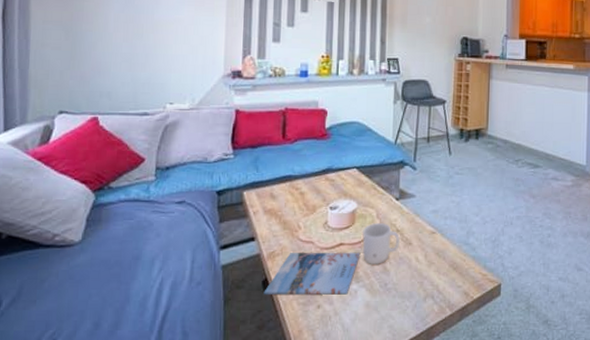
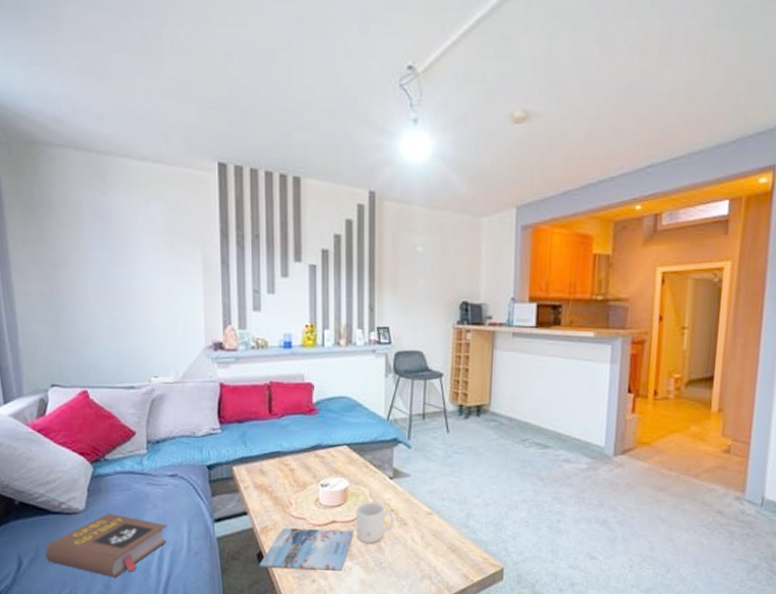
book: none [30,244,170,315] -> present [46,513,168,578]

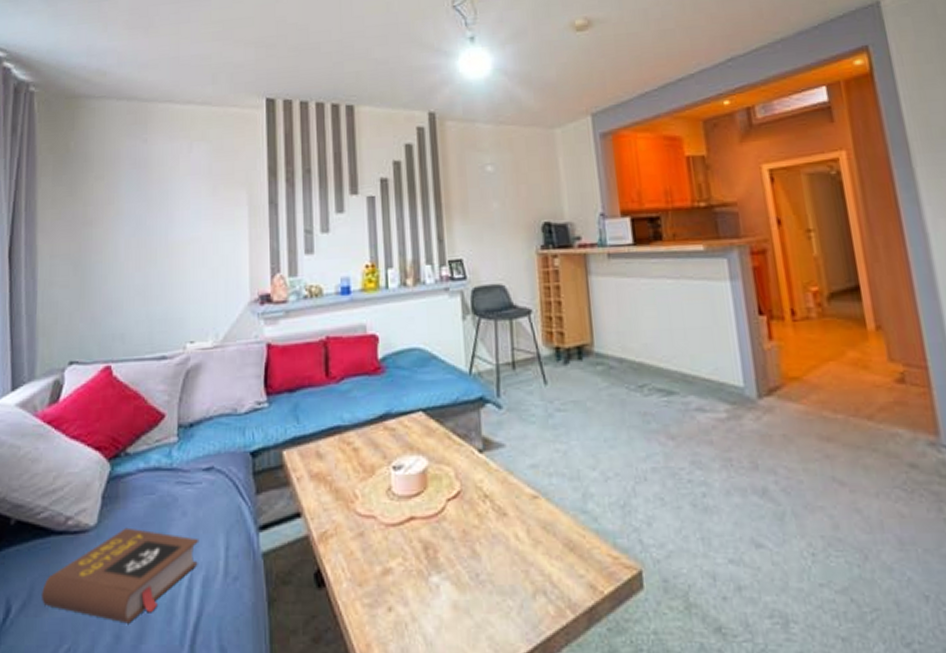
magazine: present [259,528,354,571] -> none [317,529,439,592]
mug: present [354,501,396,543] -> none [437,485,492,546]

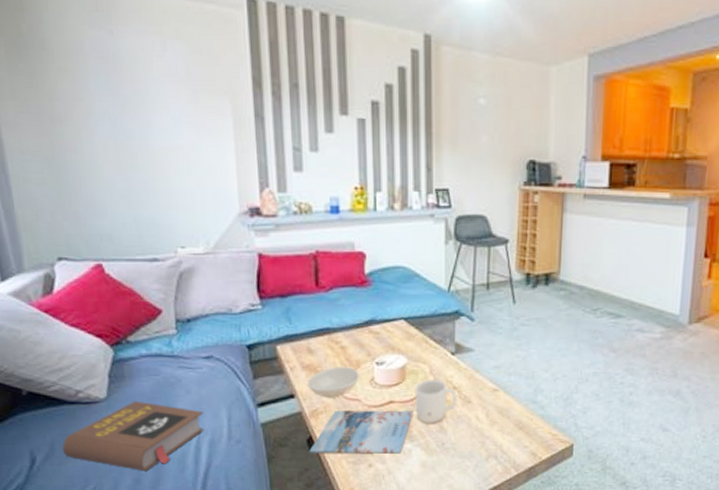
soup bowl: none [316,474,375,516] -> present [307,367,360,398]
magazine: none [317,529,439,592] -> present [309,410,414,454]
mug: none [437,485,492,546] -> present [413,379,459,423]

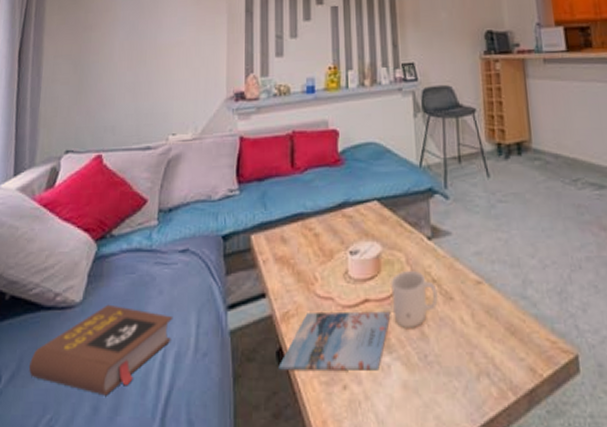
soup bowl: present [307,367,360,398] -> none [280,258,333,297]

